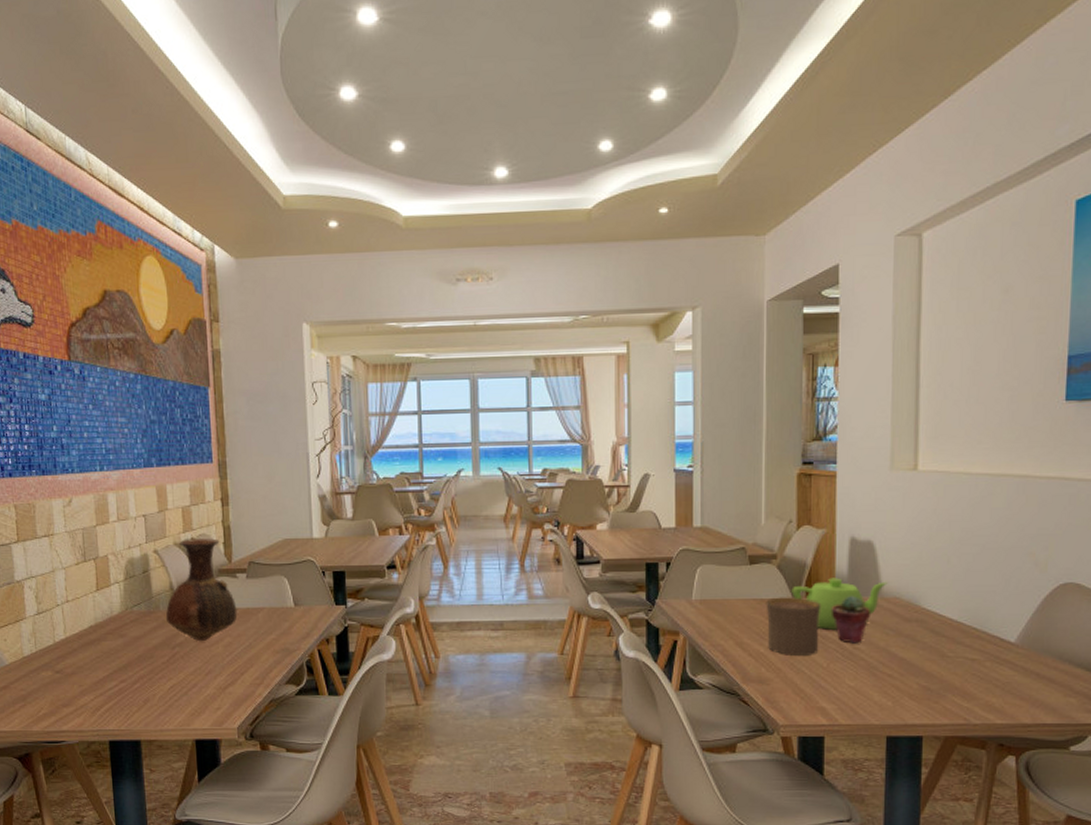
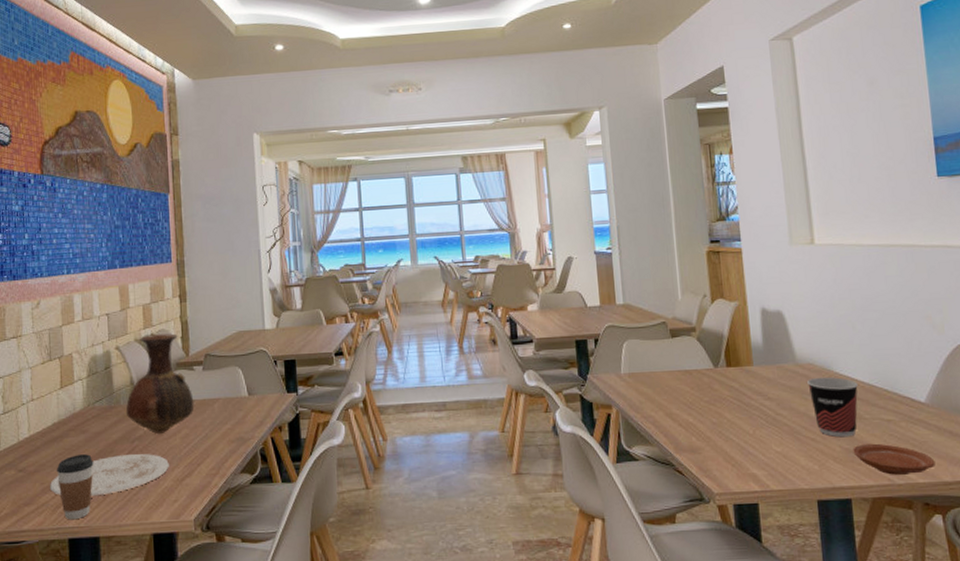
plate: none [88,660,211,701] -> present [50,453,169,497]
coffee cup: none [94,658,133,723] -> present [56,454,94,520]
cup: present [766,597,821,655] -> none [690,367,743,424]
teapot: present [791,578,888,630] -> none [712,347,800,397]
potted succulent: present [832,596,870,644] -> none [752,364,788,410]
cup: none [890,612,945,675] -> present [806,376,858,438]
plate: none [930,682,1016,715] -> present [853,443,935,475]

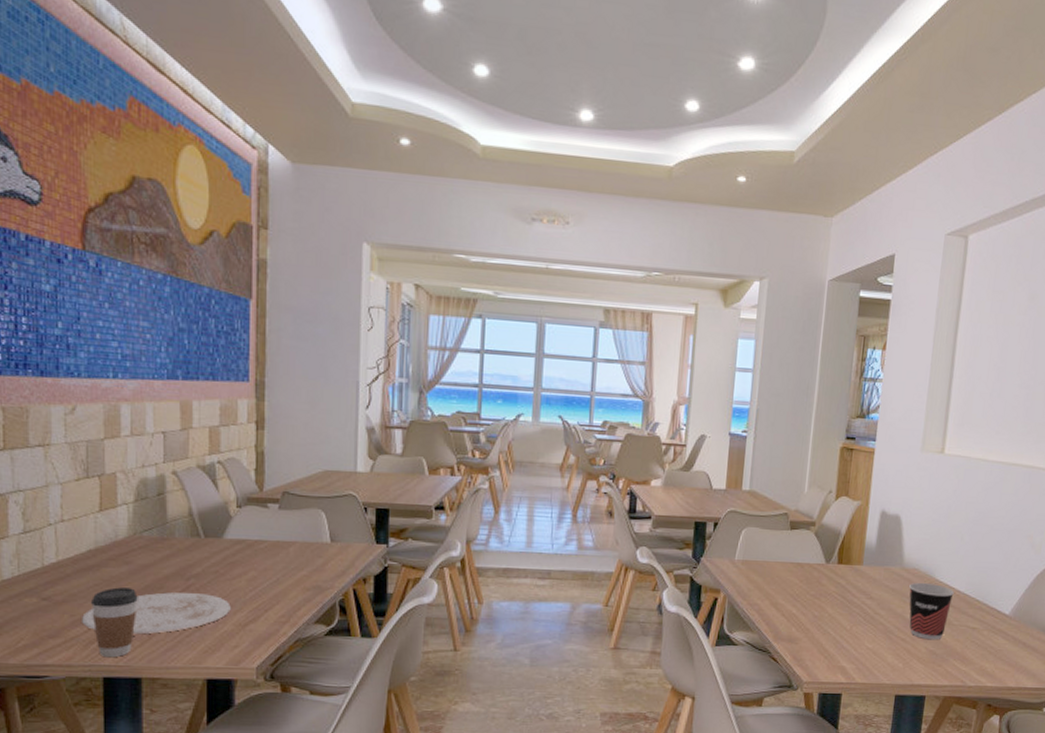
vase: present [125,333,194,434] -> none [181,462,266,573]
plate: present [853,443,935,475] -> none [936,647,1005,678]

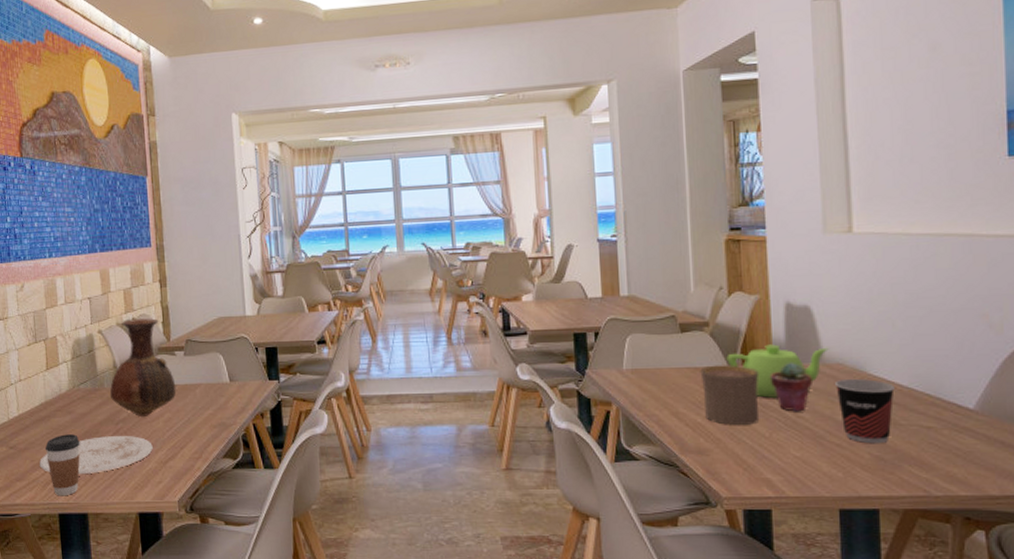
vase: none [181,462,266,573] -> present [109,318,177,416]
cup: none [800,562,851,618] -> present [700,365,759,425]
teapot: none [825,547,909,595] -> present [726,344,829,398]
potted succulent: none [858,565,892,609] -> present [771,363,812,412]

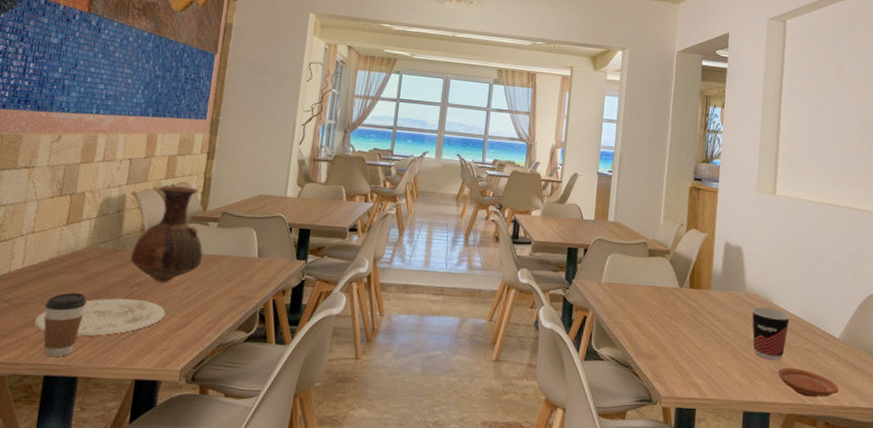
cup: present [700,365,759,425] -> none [658,286,701,337]
teapot: present [726,344,829,398] -> none [679,273,750,317]
potted succulent: present [771,363,812,412] -> none [708,290,737,330]
plate: none [884,451,981,486] -> present [777,367,839,397]

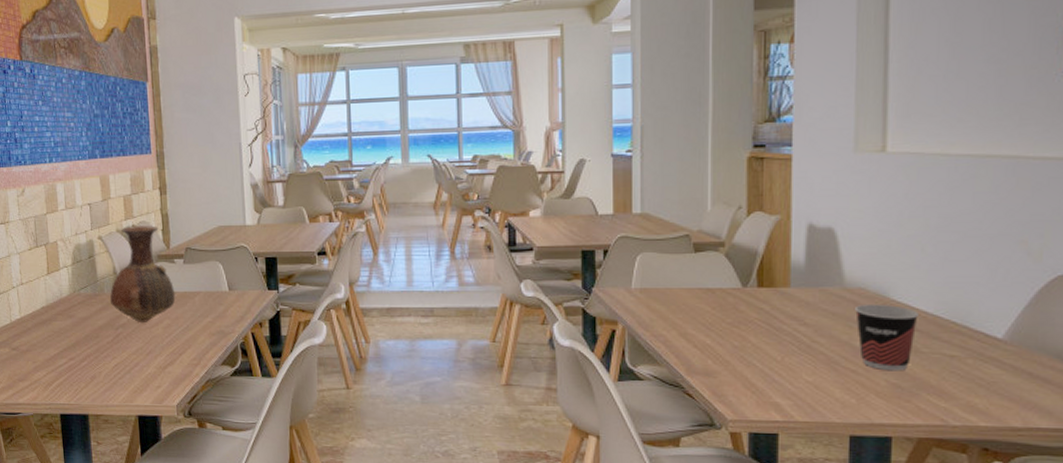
plate: present [34,298,166,336] -> none [41,340,152,377]
coffee cup: present [43,292,87,358] -> none [46,338,81,398]
plate: present [777,367,839,397] -> none [901,379,1004,416]

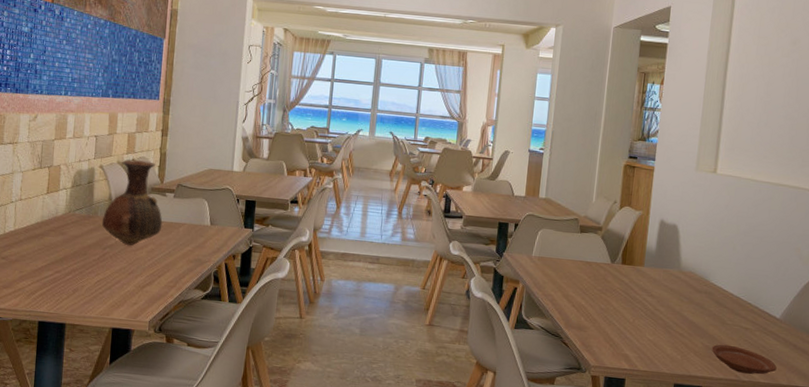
cup: present [854,303,919,371] -> none [685,284,728,337]
plate: none [901,379,1004,416] -> present [711,344,777,374]

